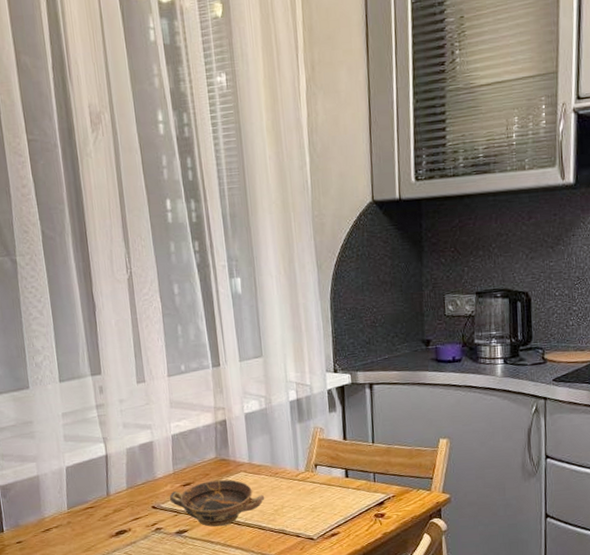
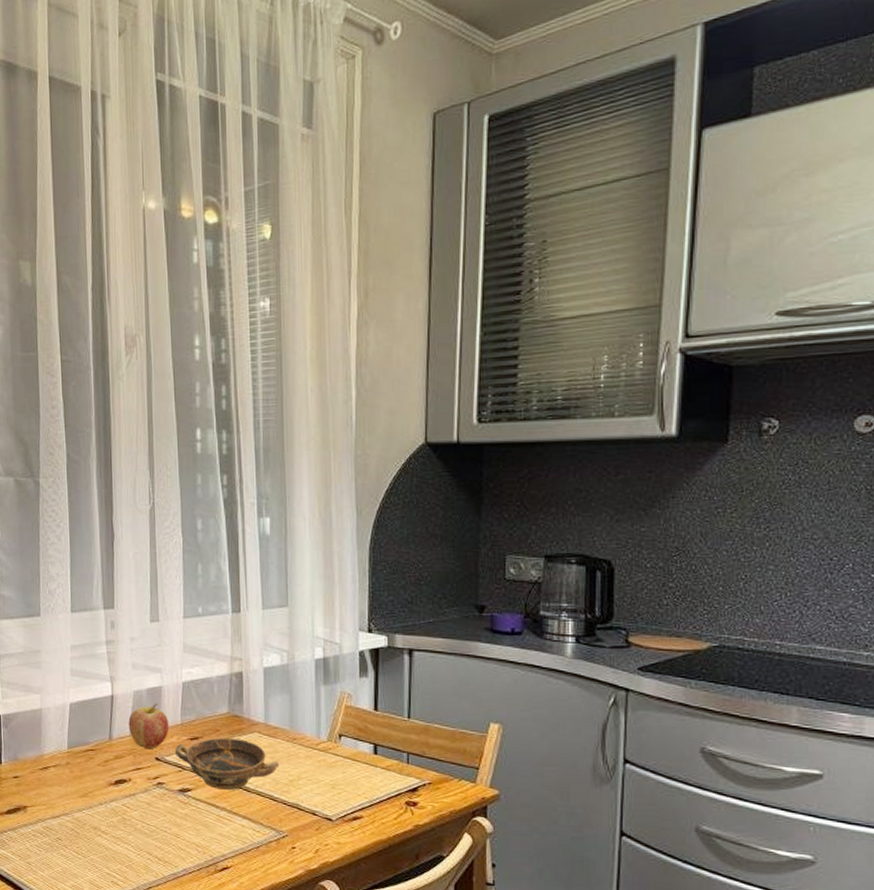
fruit: none [123,457,163,500] -> present [128,703,169,750]

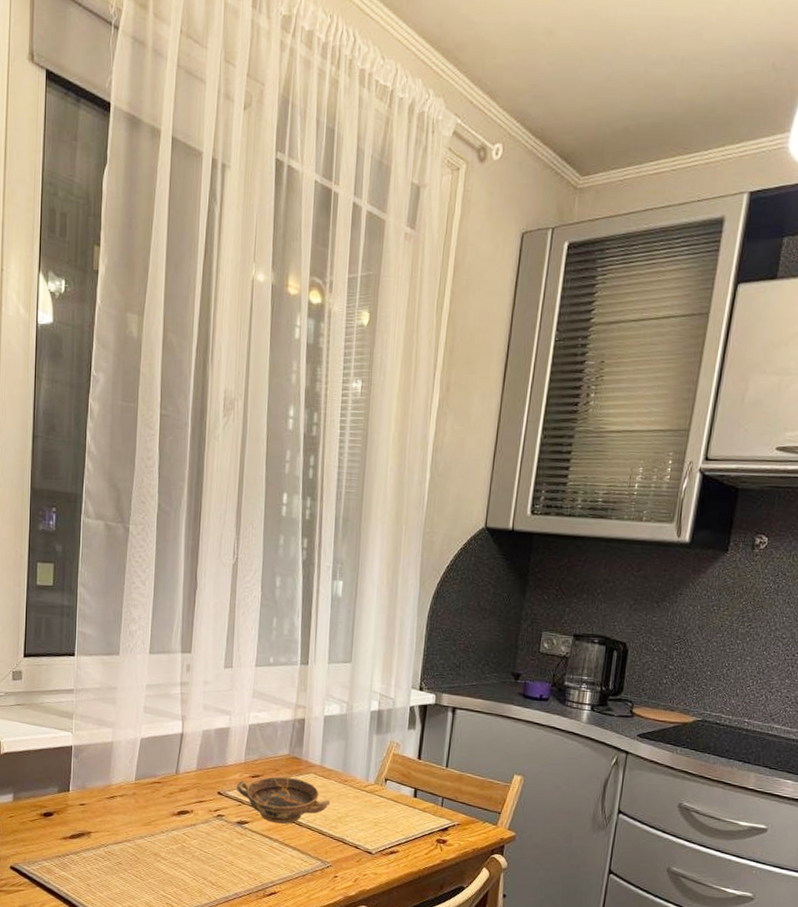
fruit: present [128,703,169,750] -> none [195,743,234,784]

